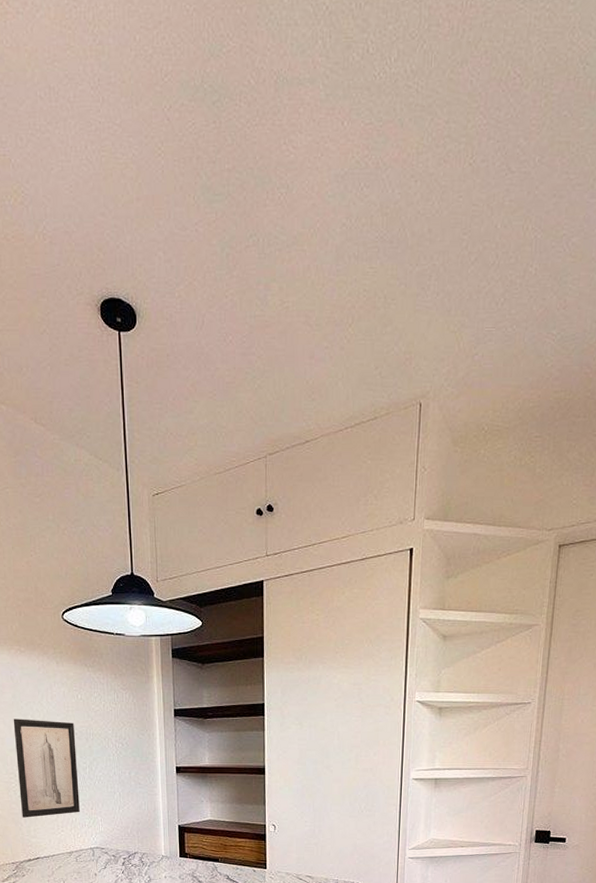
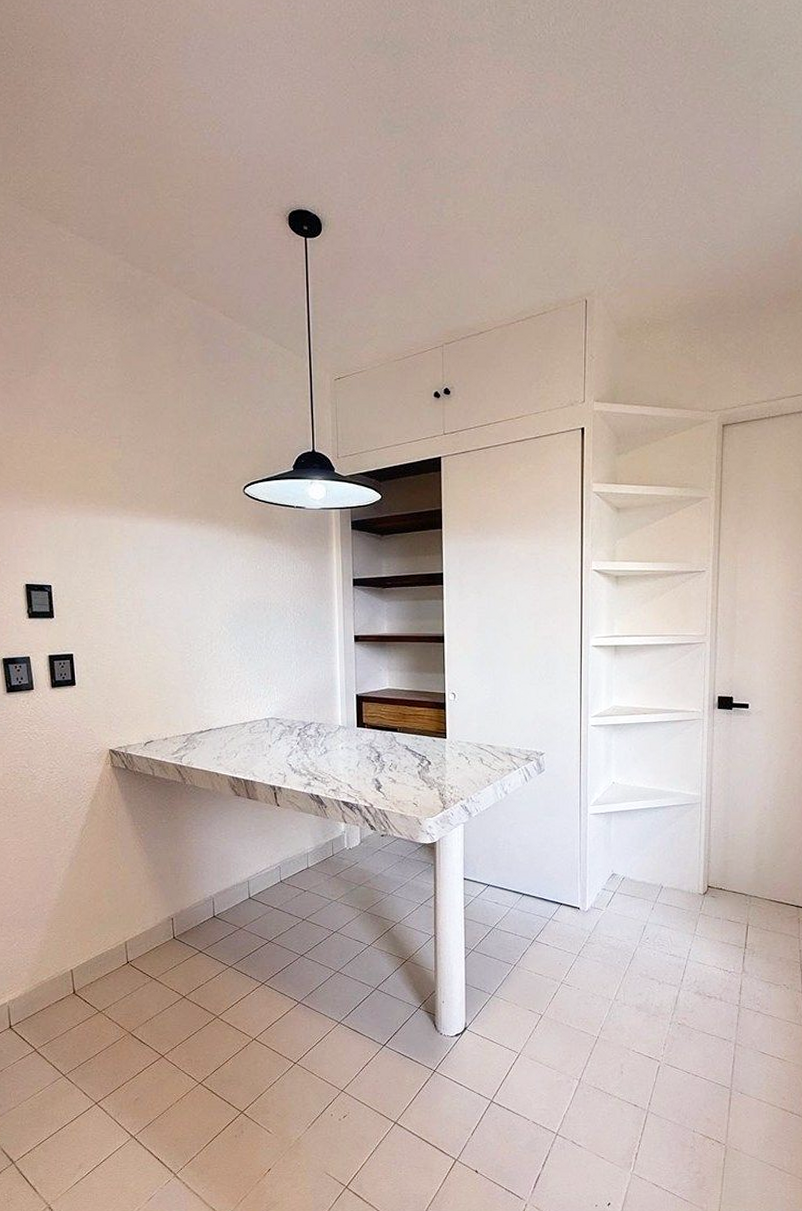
wall art: present [13,718,80,818] -> none [190,589,255,688]

